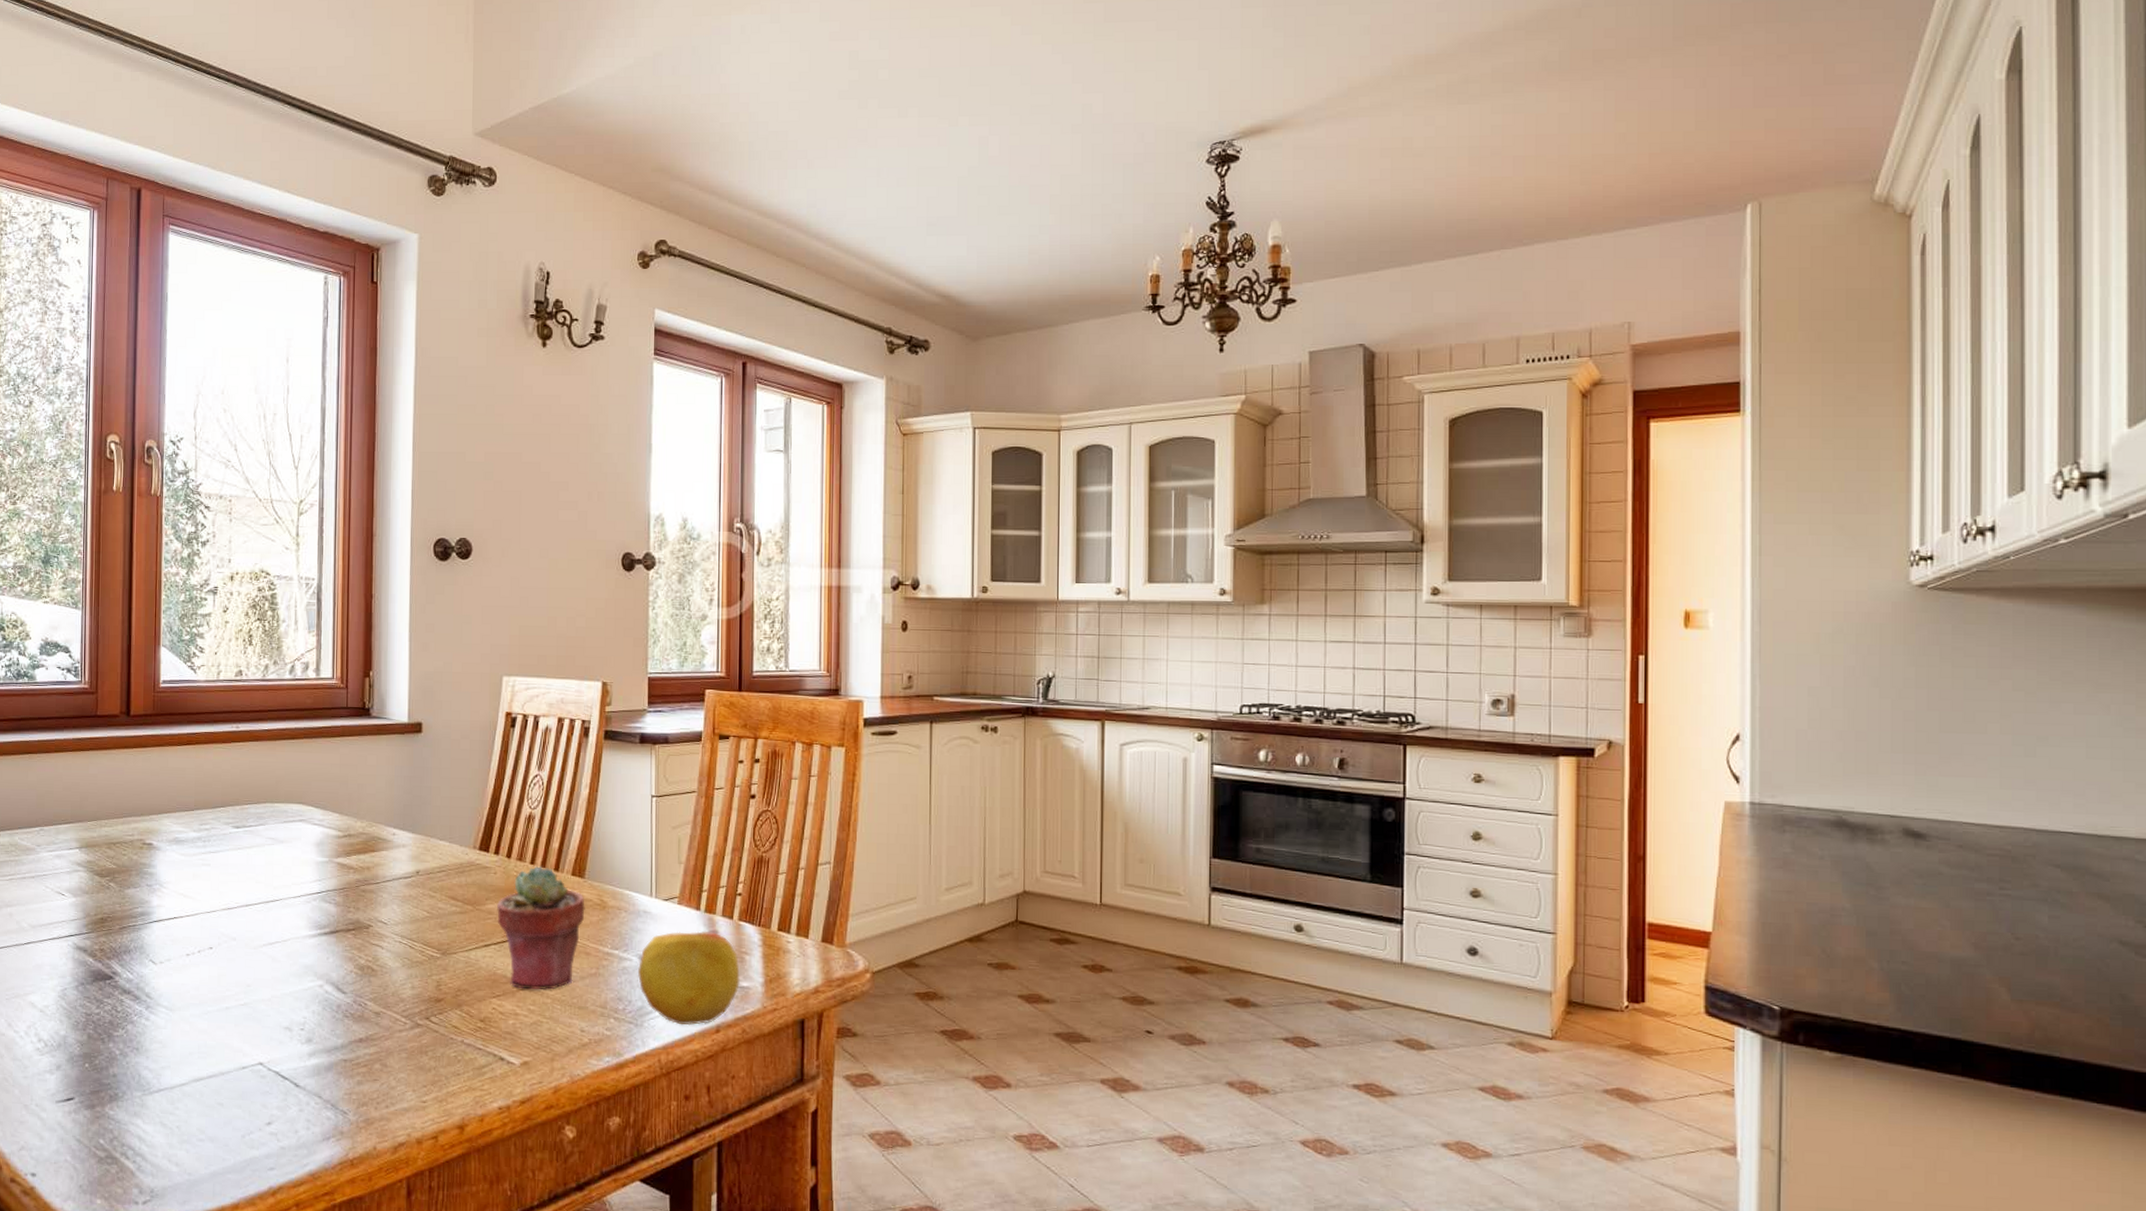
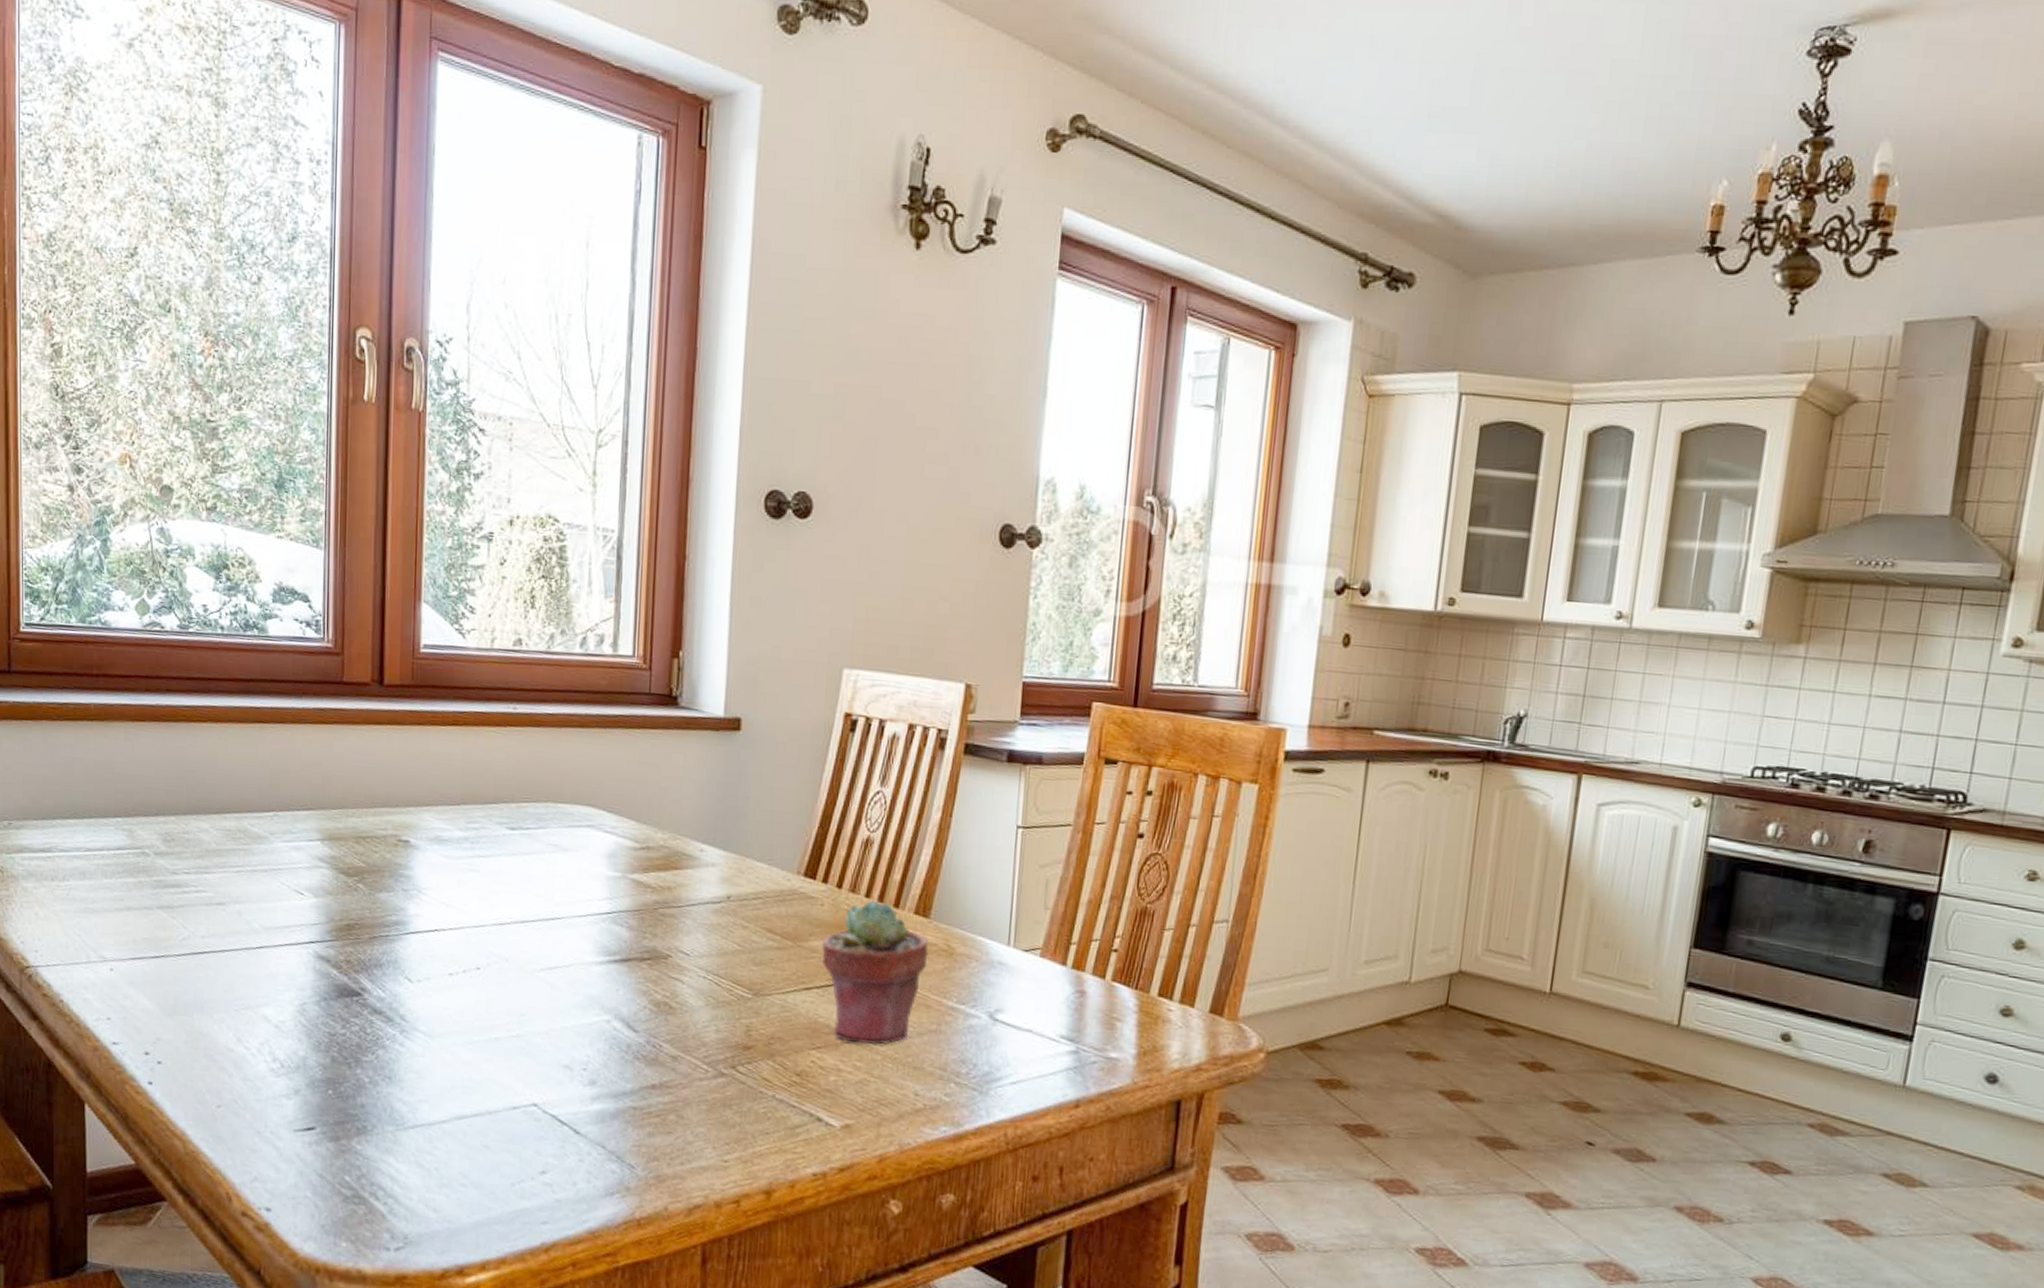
apple: present [638,930,740,1026] -> none [987,988,1109,1098]

